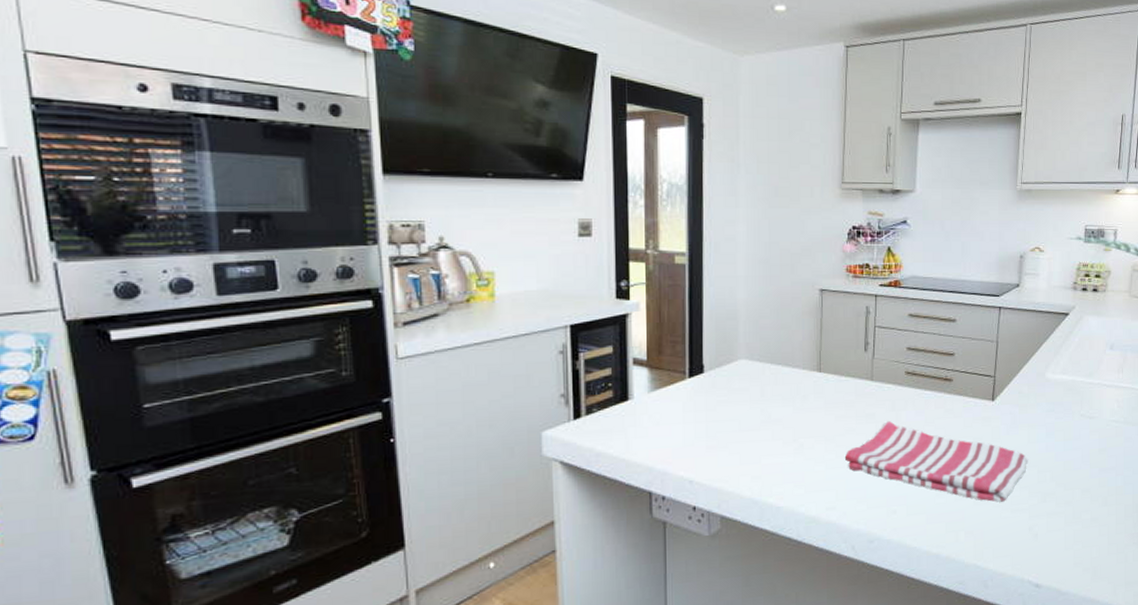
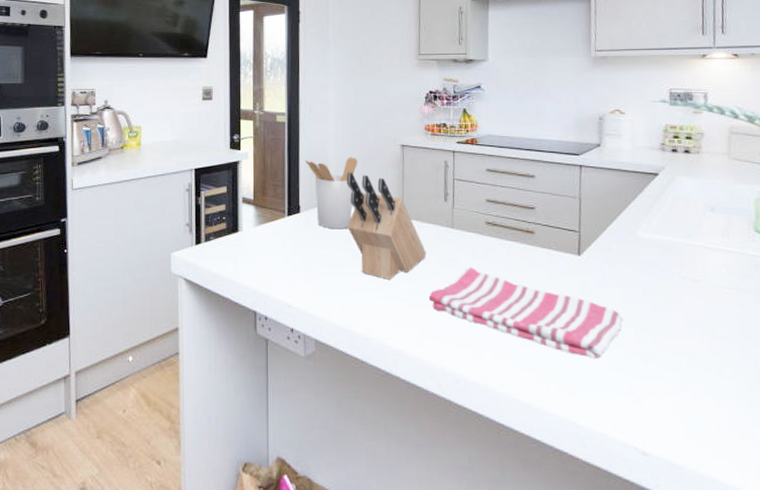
utensil holder: none [711,304,771,390] -> present [306,157,358,230]
knife block: none [758,322,844,442] -> present [346,172,426,280]

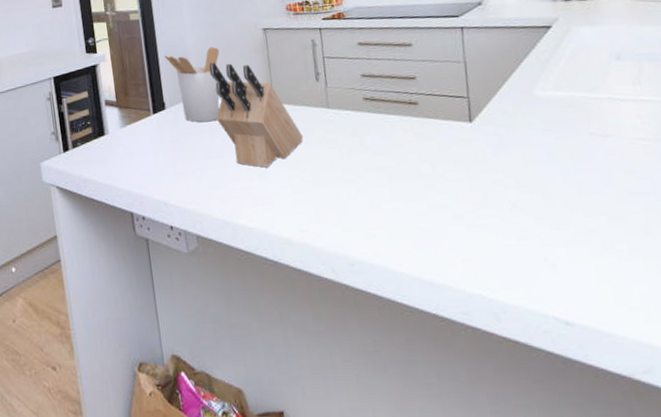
dish towel: present [428,267,624,358] -> none [310,146,529,229]

